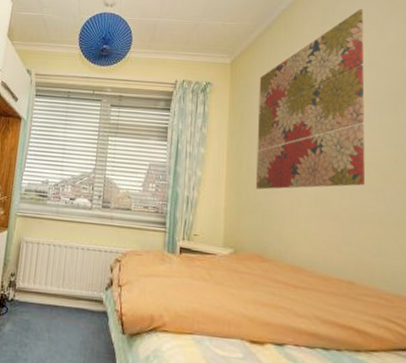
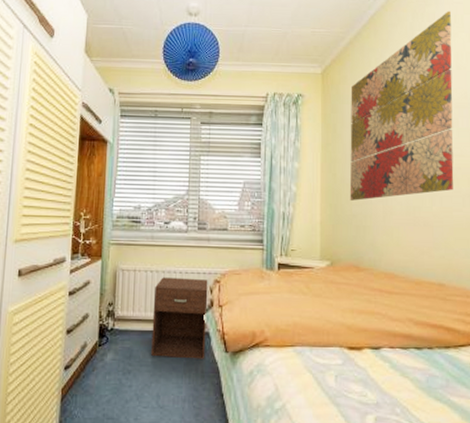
nightstand: none [48,252,109,339] -> present [151,277,208,359]

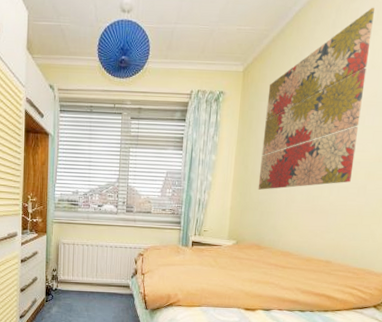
nightstand: present [151,277,208,359] -> none [87,250,134,314]

